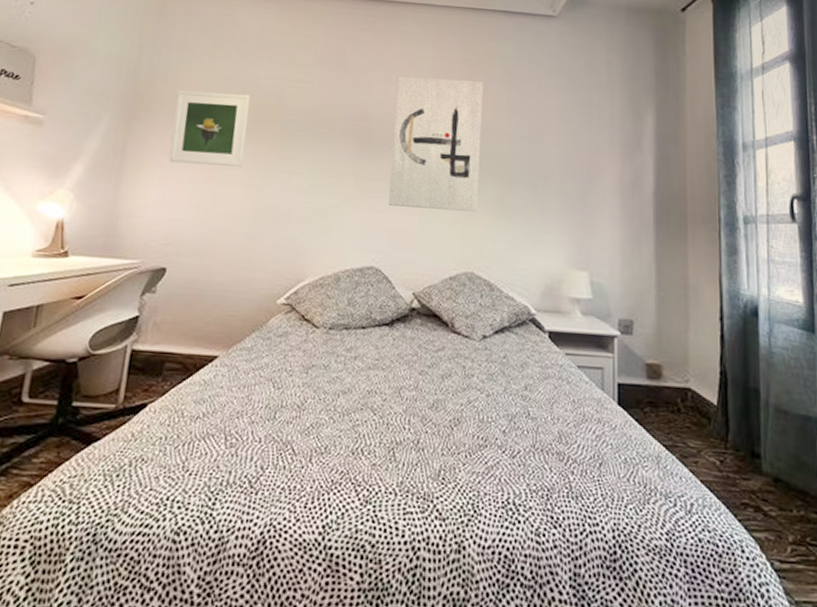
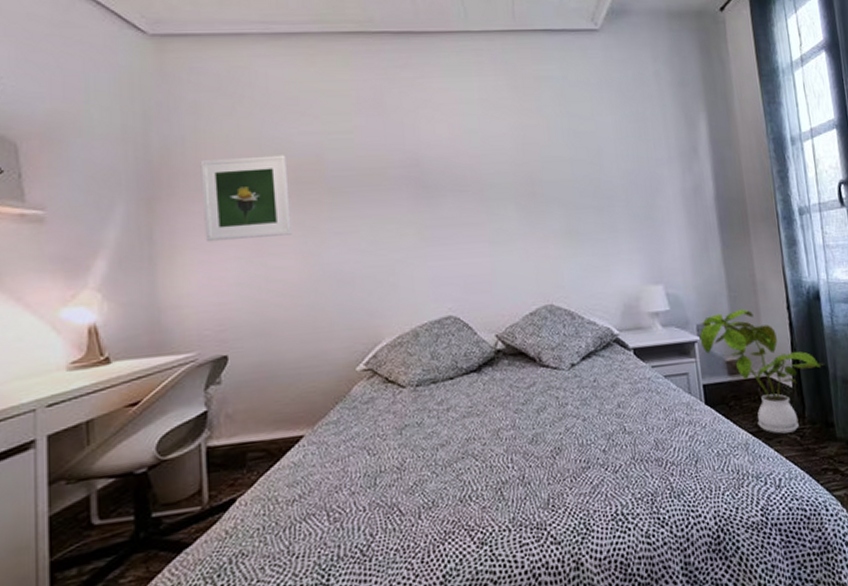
wall art: present [388,76,483,212] -> none [443,108,547,251]
house plant: none [620,311,757,455] -> present [699,309,826,434]

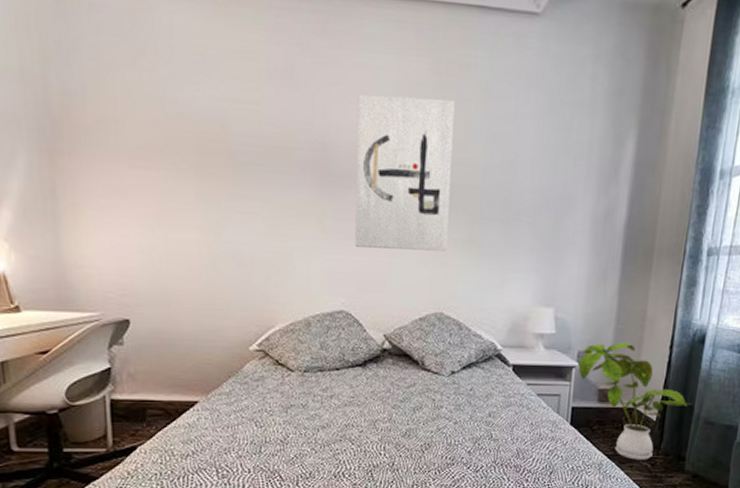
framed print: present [200,155,293,242] -> none [101,115,195,208]
wall art: none [443,108,547,251] -> present [355,94,455,251]

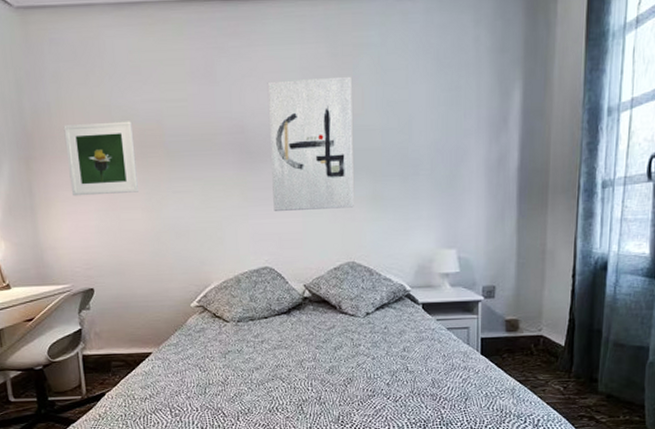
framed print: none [101,115,195,208] -> present [63,121,140,197]
house plant: present [578,342,693,460] -> none [484,275,600,384]

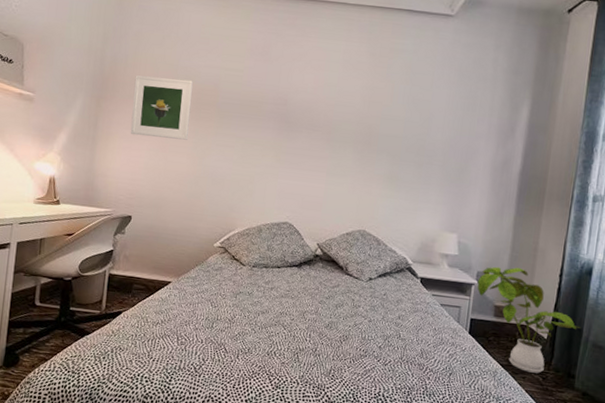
wall art: present [267,76,354,211] -> none [301,67,385,183]
house plant: none [484,275,600,384] -> present [477,266,581,374]

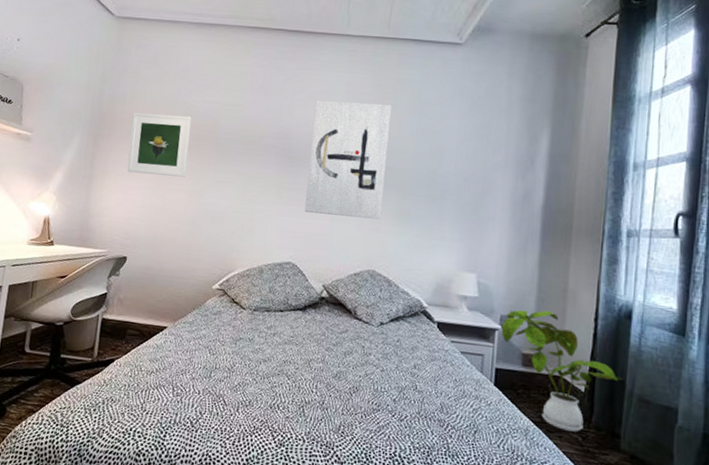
wall art: none [301,67,385,183] -> present [304,100,391,219]

